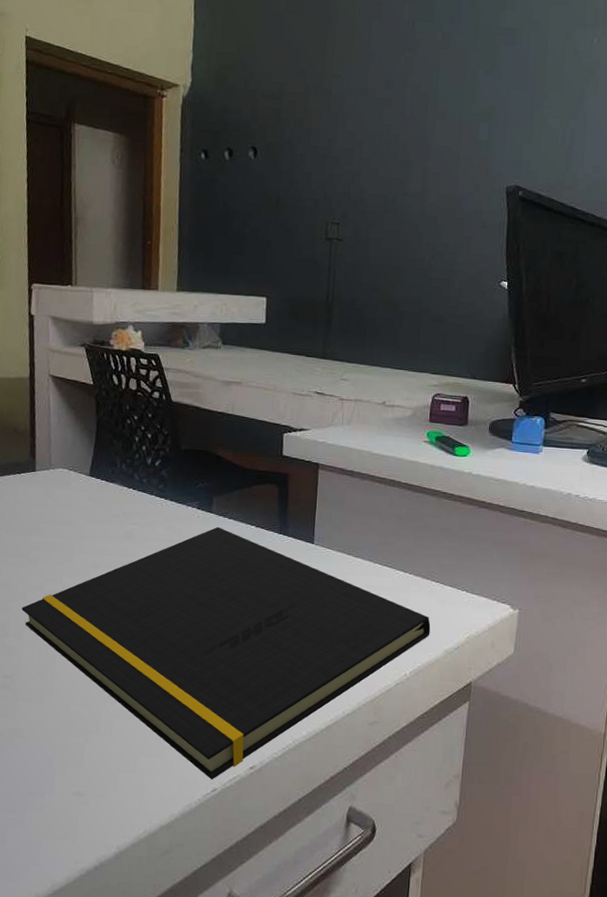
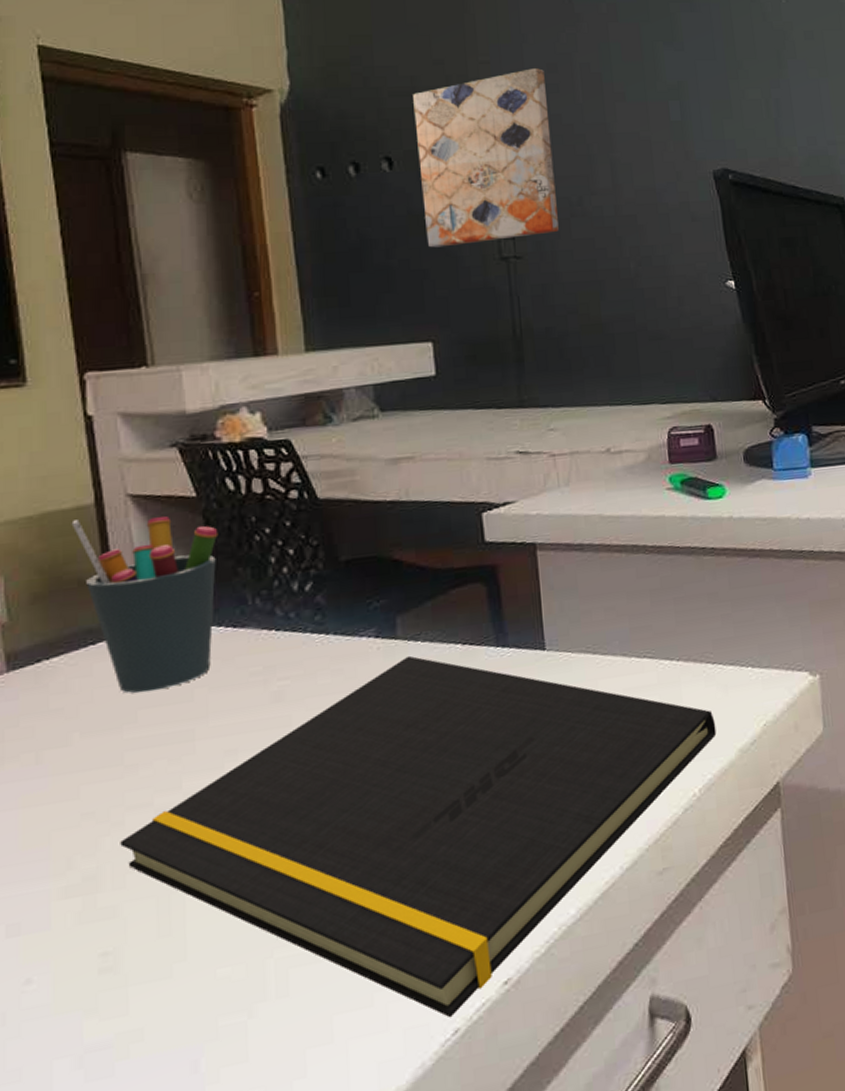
pen holder: none [14,386,104,514] -> present [71,516,219,694]
wall art: none [273,83,383,224] -> present [413,67,559,248]

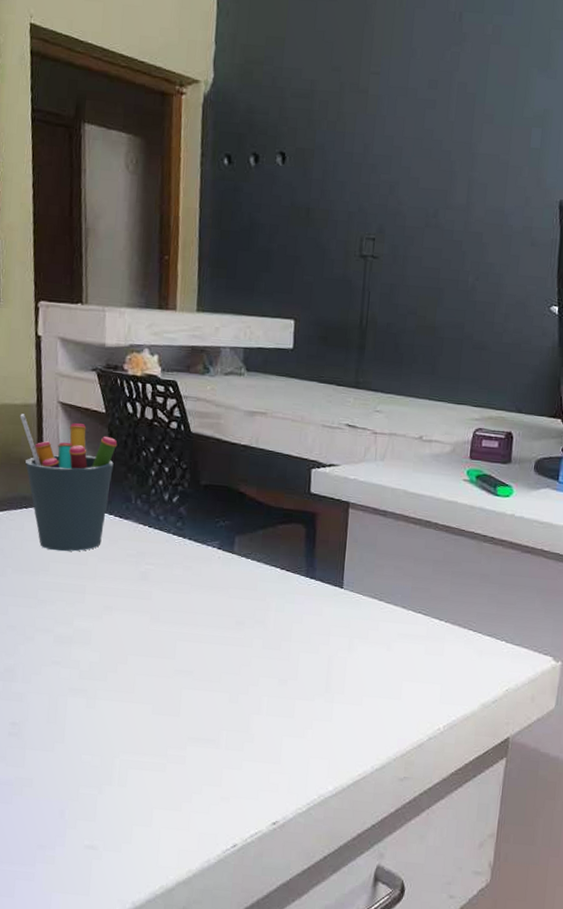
notepad: present [120,655,717,1018] -> none [30,568,467,835]
wall art: present [413,67,559,248] -> none [303,82,426,239]

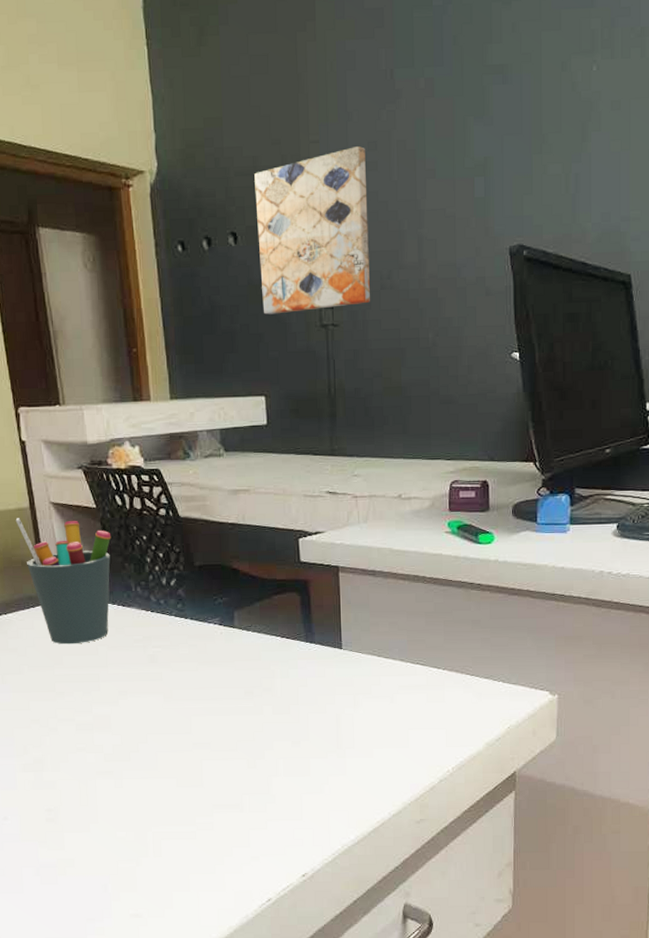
wall art: none [303,82,426,239] -> present [254,145,370,315]

